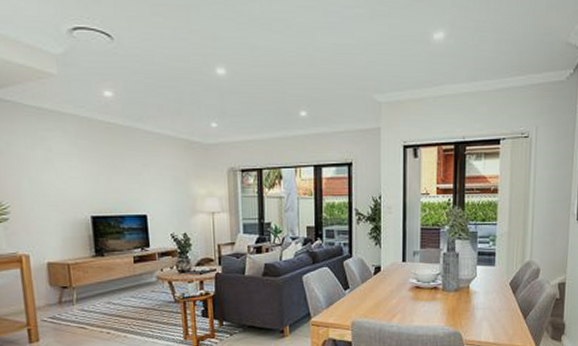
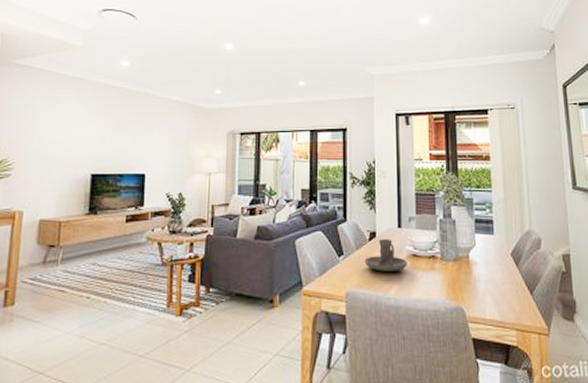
candle holder: none [369,272,411,303] -> present [364,239,408,271]

